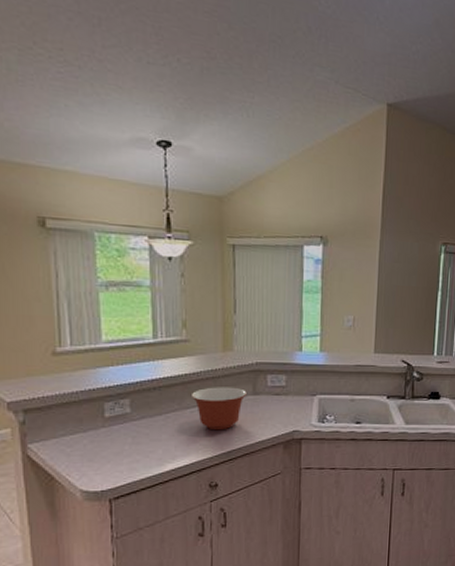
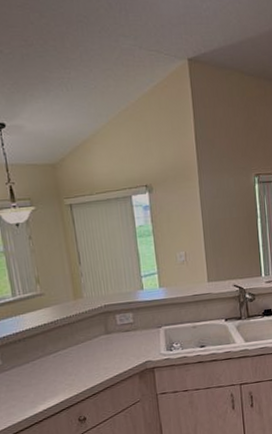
mixing bowl: present [190,387,246,431] -> none [51,329,100,370]

